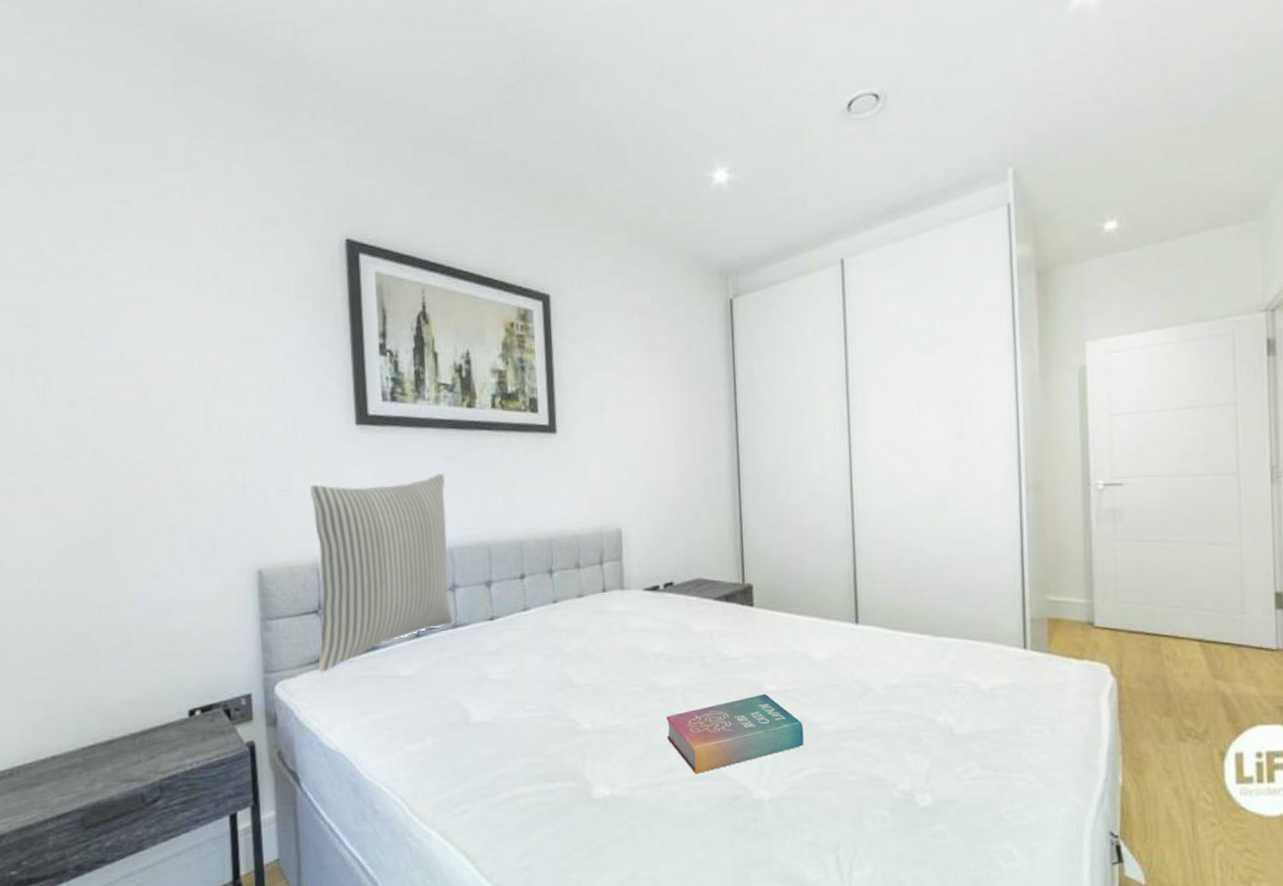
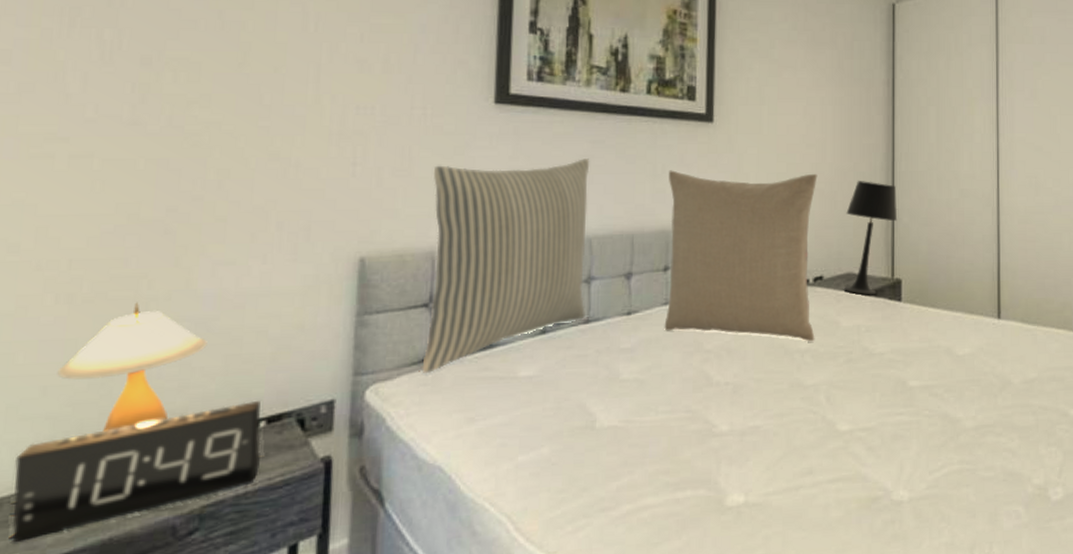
alarm clock: none [23,694,200,801] -> present [12,401,262,542]
table lamp: none [42,610,148,716] -> present [57,302,208,431]
pillow: none [517,480,669,645] -> present [664,170,818,341]
book: present [666,693,804,774] -> none [808,389,945,475]
table lamp: none [693,485,746,601] -> present [844,180,898,296]

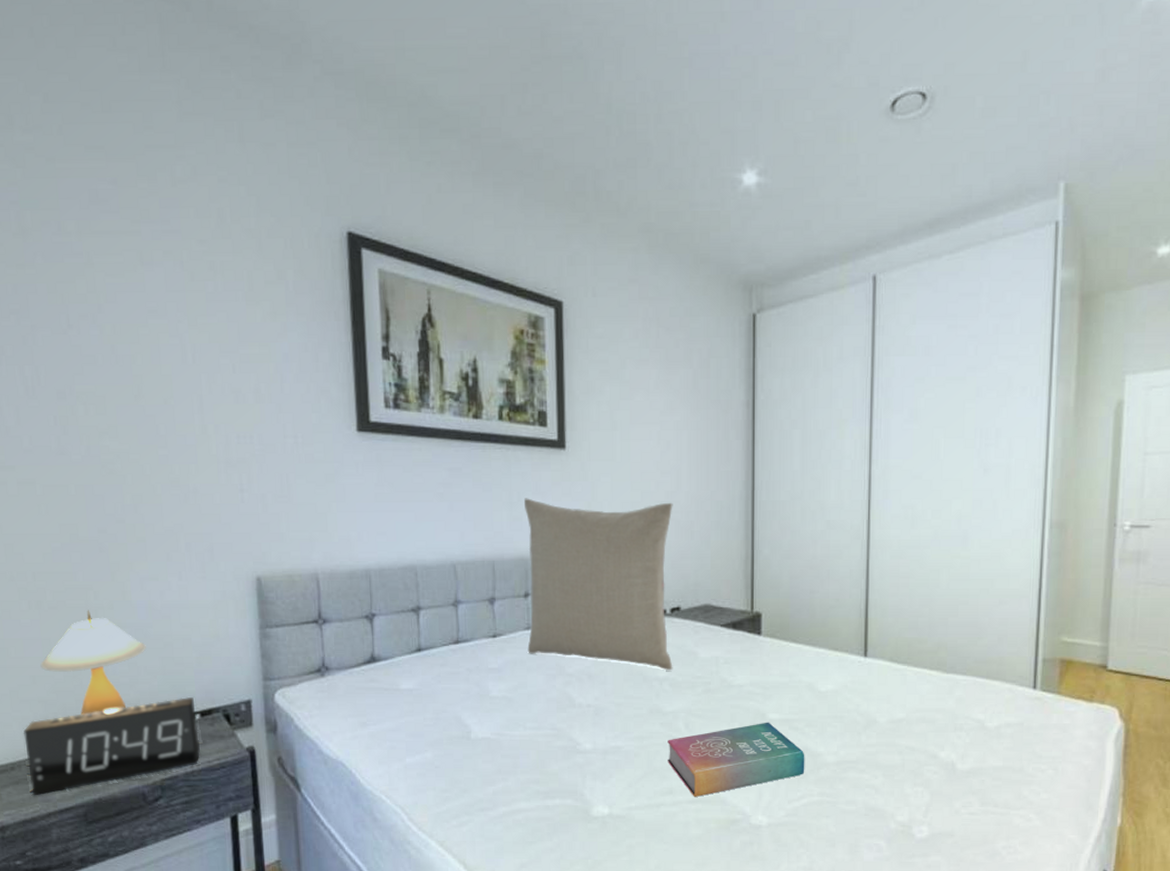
pillow: present [422,159,590,373] -> none [309,486,455,681]
book: none [808,389,945,475] -> present [668,722,805,797]
table lamp: present [844,180,898,296] -> none [702,509,758,628]

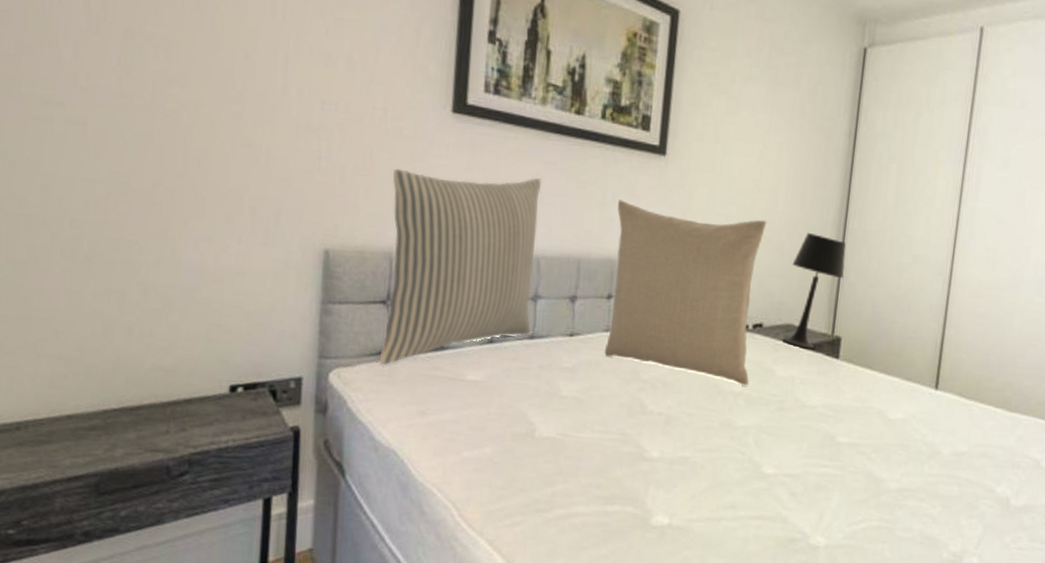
alarm clock: present [24,697,200,795] -> none [36,368,240,460]
table lamp: present [40,610,146,715] -> none [66,265,191,377]
pillow: none [309,486,455,681] -> present [379,168,542,365]
book: present [668,722,805,797] -> none [733,444,869,514]
table lamp: none [702,509,758,628] -> present [783,232,846,349]

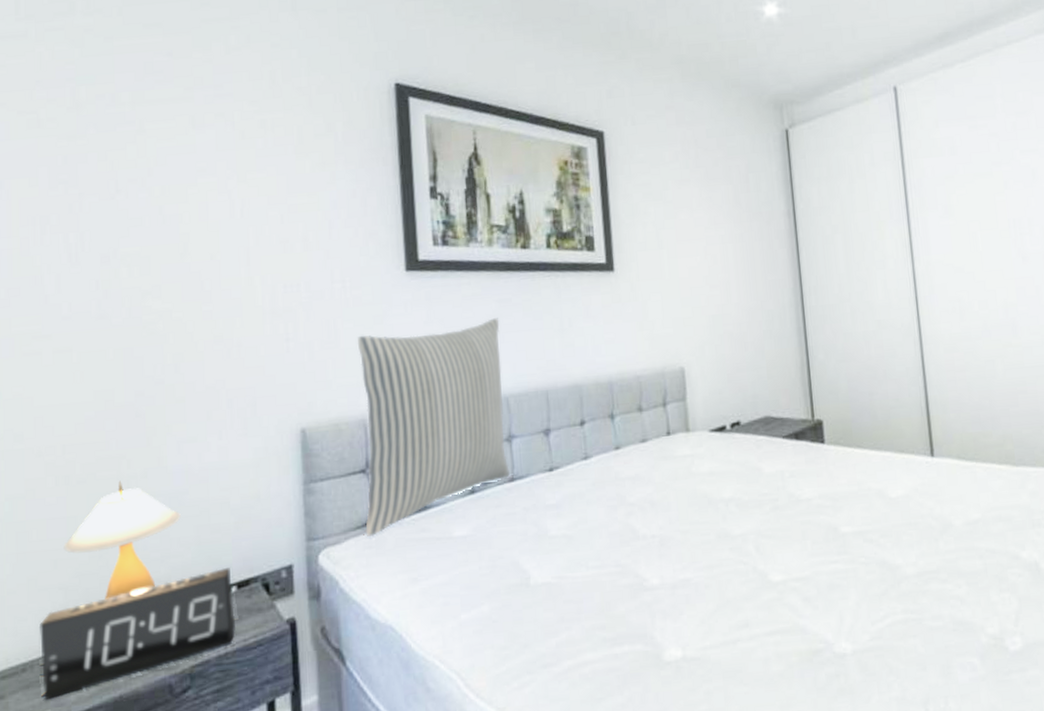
alarm clock: none [36,368,240,460] -> present [40,568,236,699]
table lamp: none [66,265,191,377] -> present [63,480,181,599]
pillow: present [604,199,767,385] -> none [575,315,738,490]
table lamp: present [783,232,846,349] -> none [757,318,813,439]

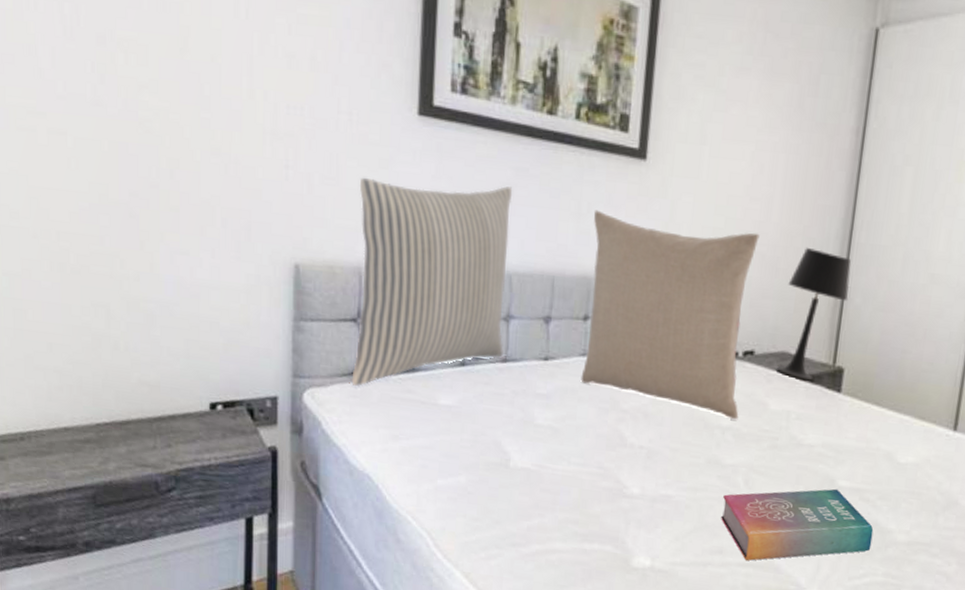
alarm clock: present [40,568,236,699] -> none [36,385,220,471]
table lamp: present [63,480,181,599] -> none [58,279,171,391]
pillow: none [575,315,738,490] -> present [581,210,760,419]
book: none [739,536,885,628] -> present [721,488,874,561]
table lamp: none [757,318,813,439] -> present [777,247,851,381]

